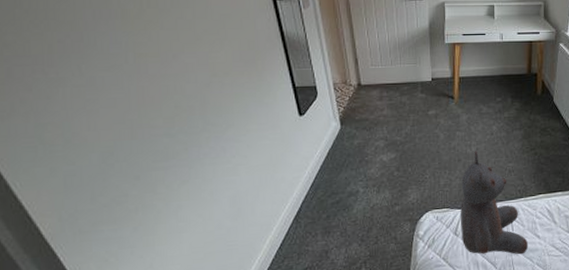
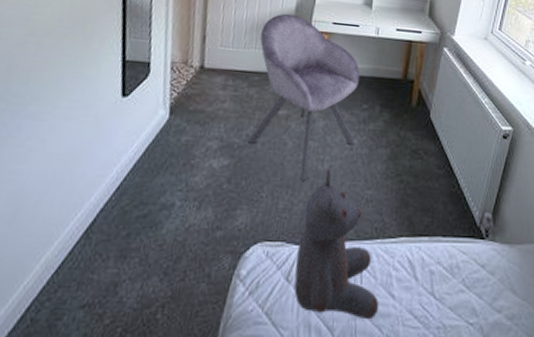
chair: none [403,31,494,163] -> present [248,13,361,181]

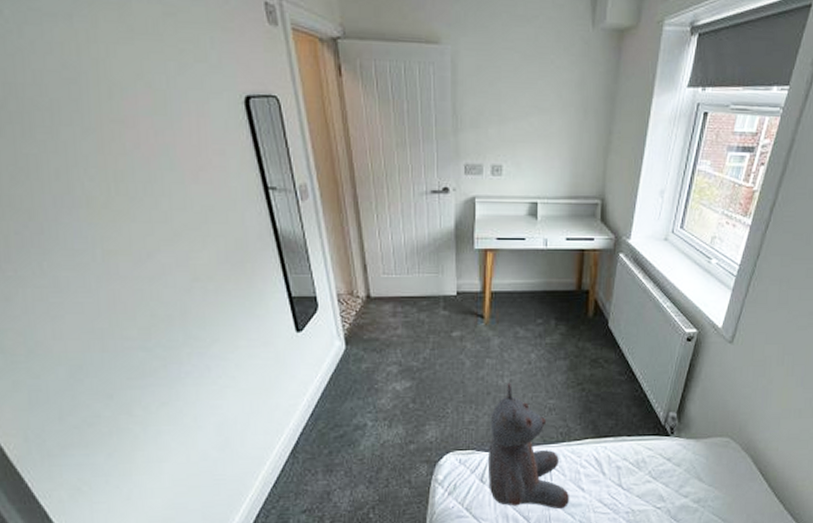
chair: present [248,13,361,181] -> none [423,233,532,396]

